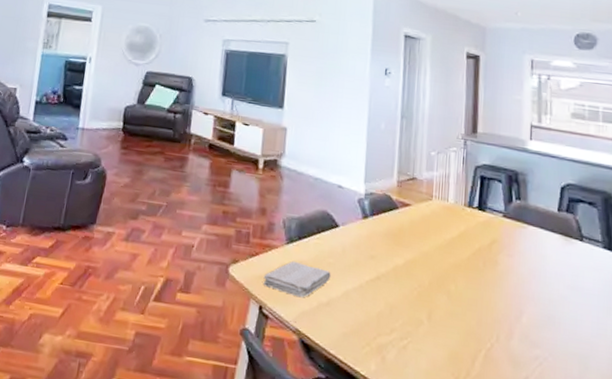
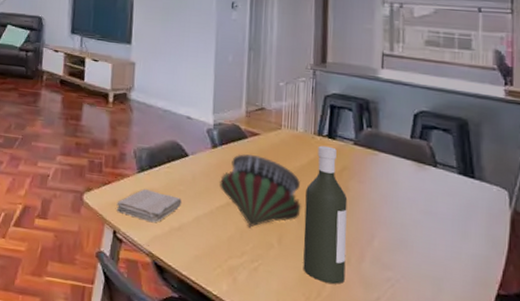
drum: none [370,225,451,304] -> present [220,154,301,229]
bottle: none [452,217,497,363] -> present [303,145,348,285]

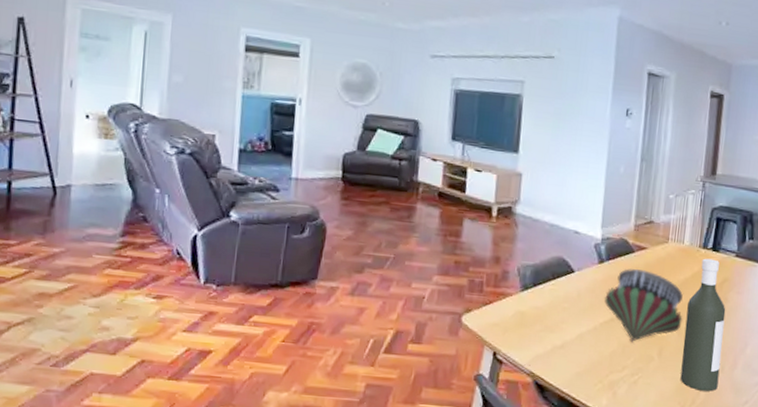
washcloth: present [116,188,182,223] -> none [497,307,566,342]

